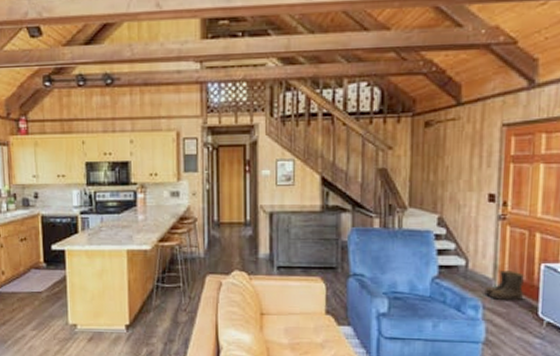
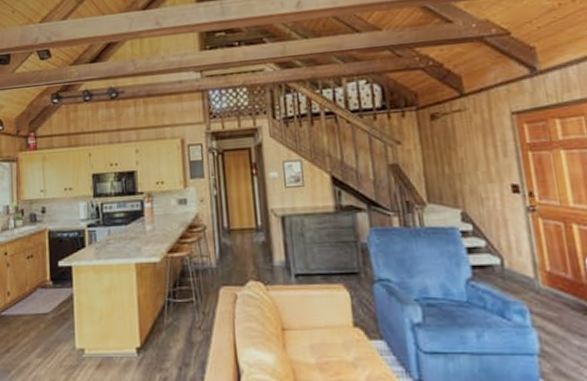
boots: present [483,270,524,301] -> none [526,268,575,304]

